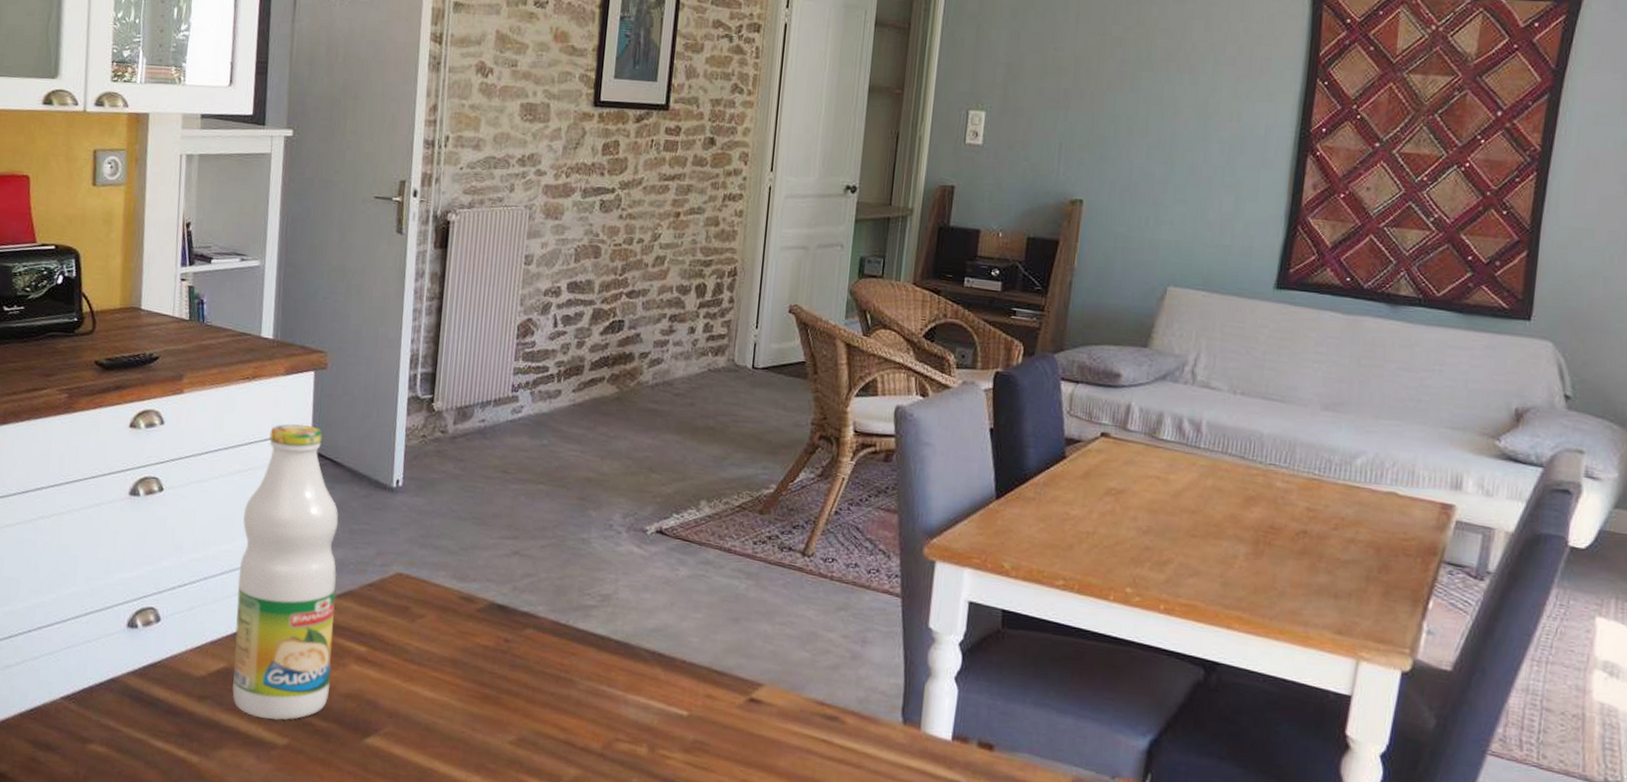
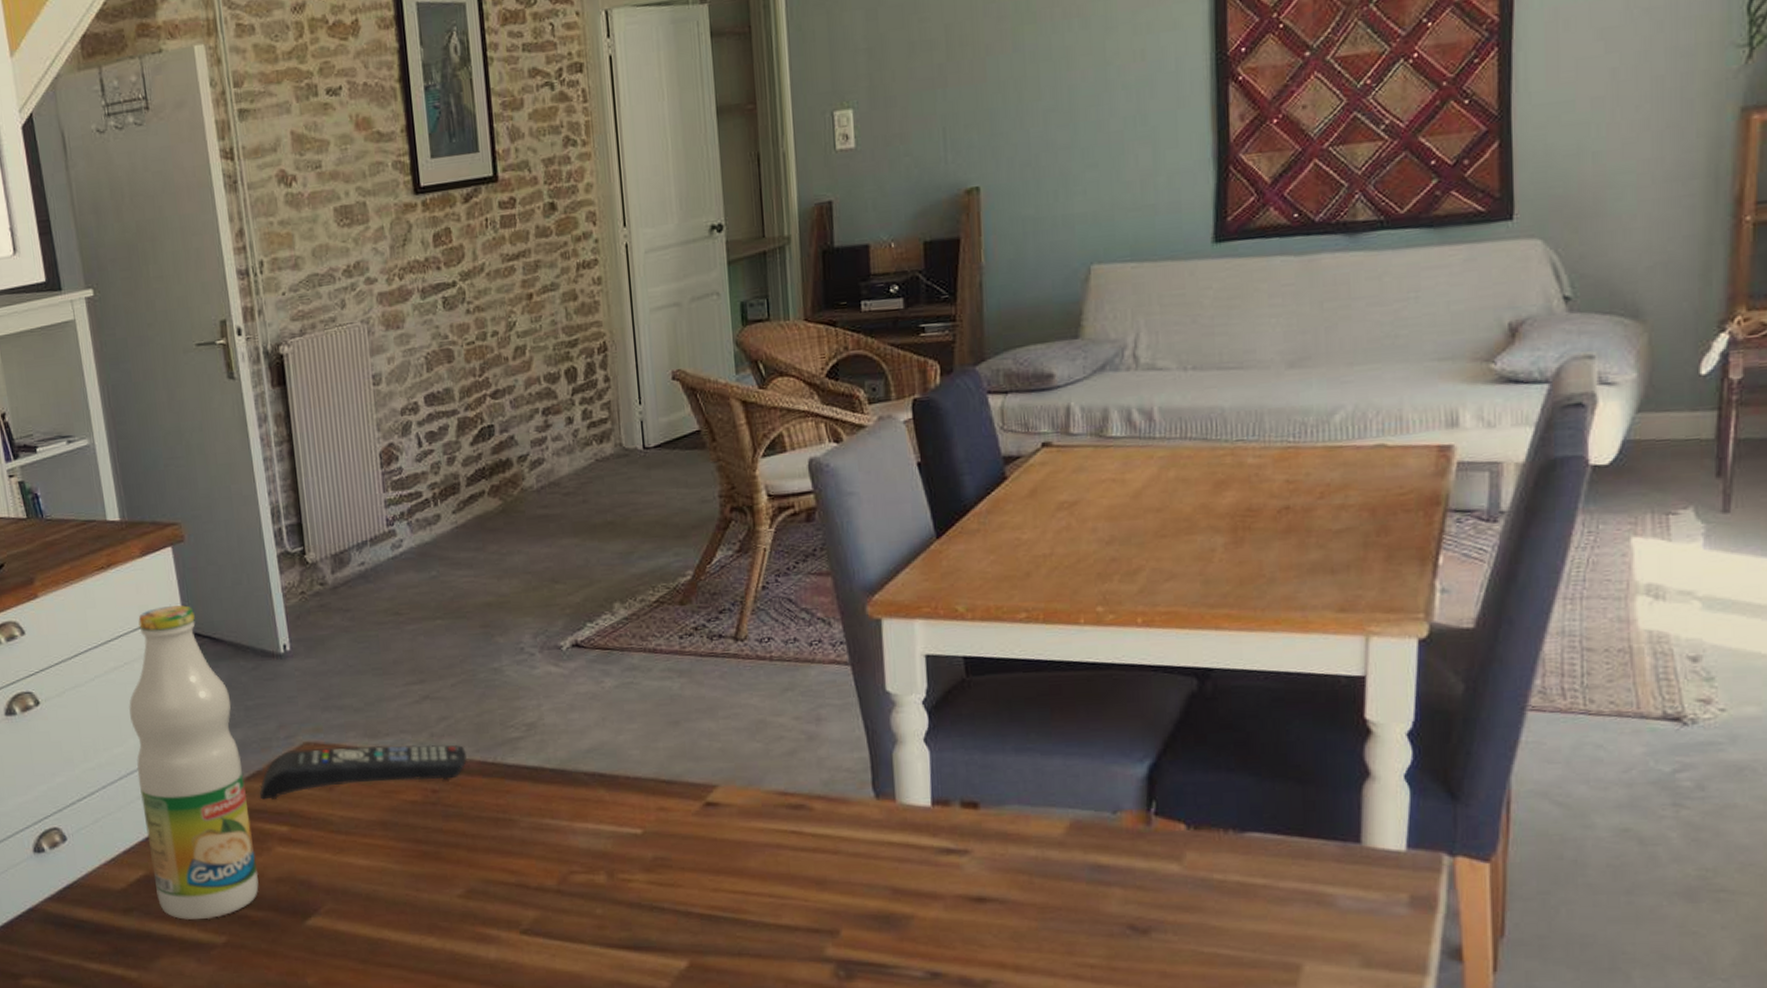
remote control: none [346,578,544,632] -> present [259,744,468,800]

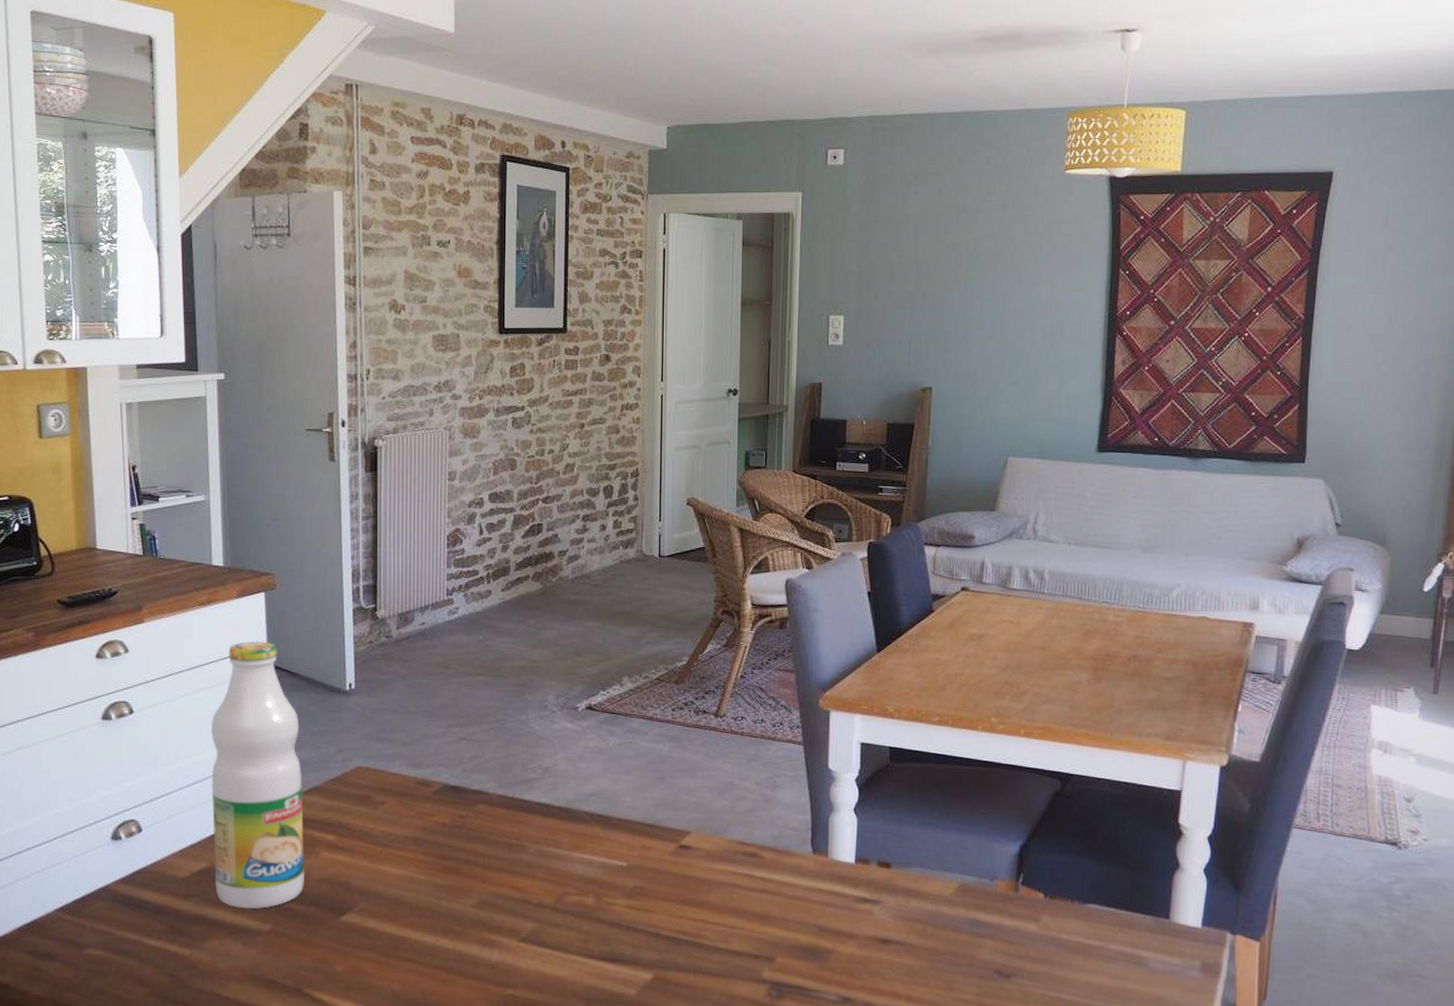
remote control: present [259,744,468,800] -> none [314,772,492,812]

